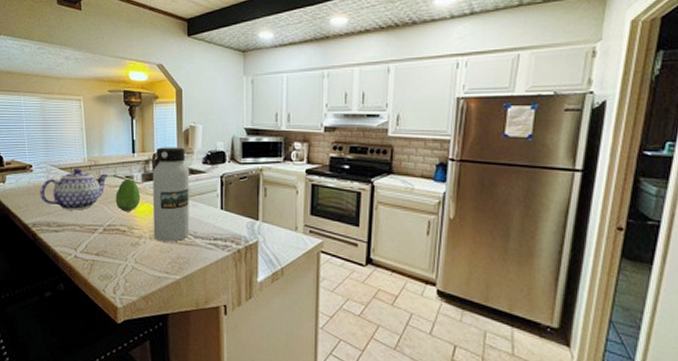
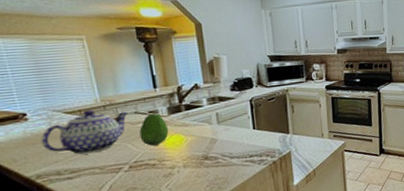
water bottle: present [152,147,190,242] -> none [178,78,225,168]

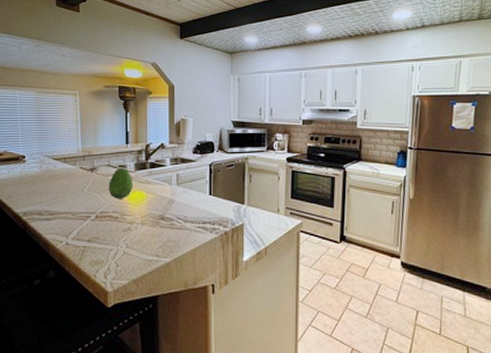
teapot: present [41,109,129,155] -> none [32,158,102,199]

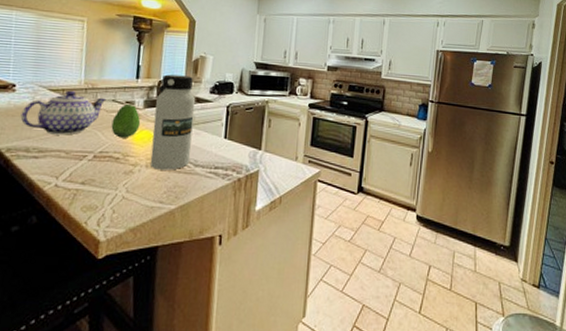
teapot: none [32,158,102,199] -> present [20,90,107,135]
water bottle: none [144,138,181,227] -> present [150,74,196,170]

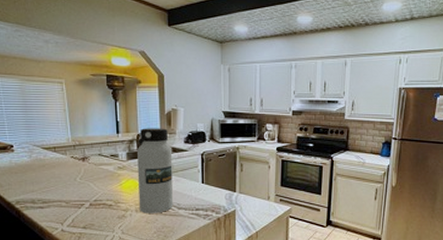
teapot: present [20,90,107,135] -> none [22,148,94,187]
fruit: present [111,103,141,138] -> none [101,156,126,187]

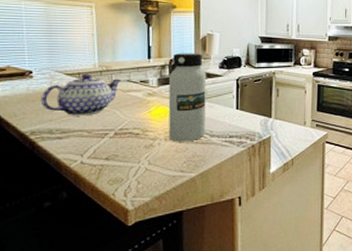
teapot: none [22,148,94,187] -> present [40,73,122,116]

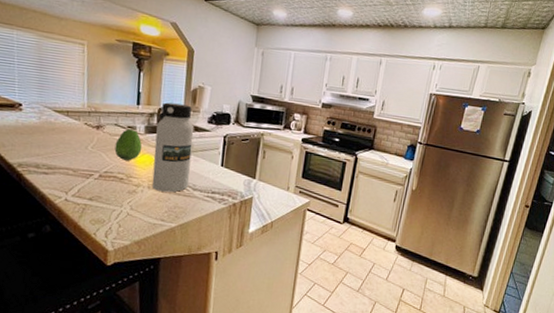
teapot: present [40,73,122,116] -> none [28,112,109,155]
fruit: none [128,82,156,115] -> present [114,128,142,161]

